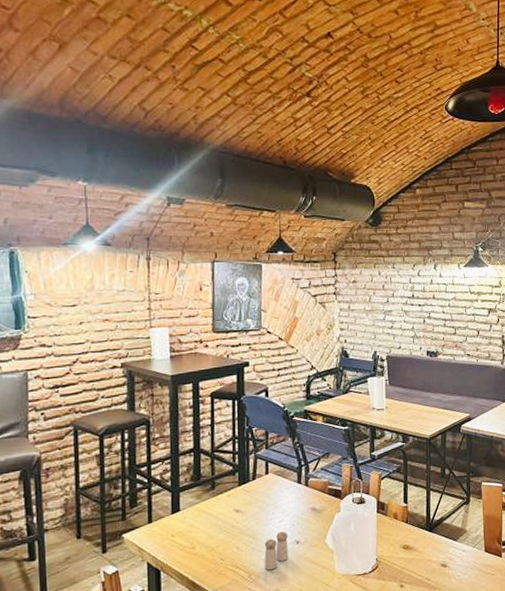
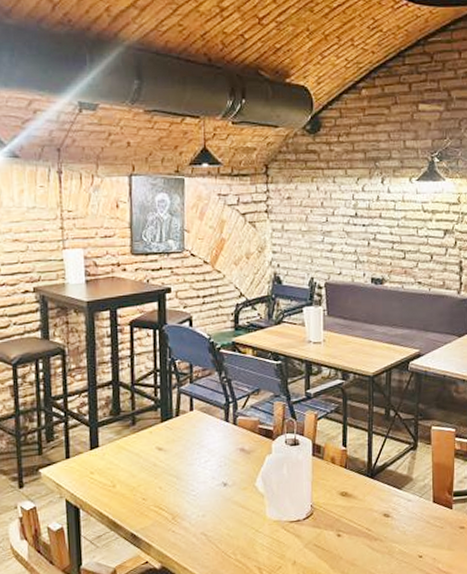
salt and pepper shaker: present [264,531,288,571] -> none [189,472,215,513]

